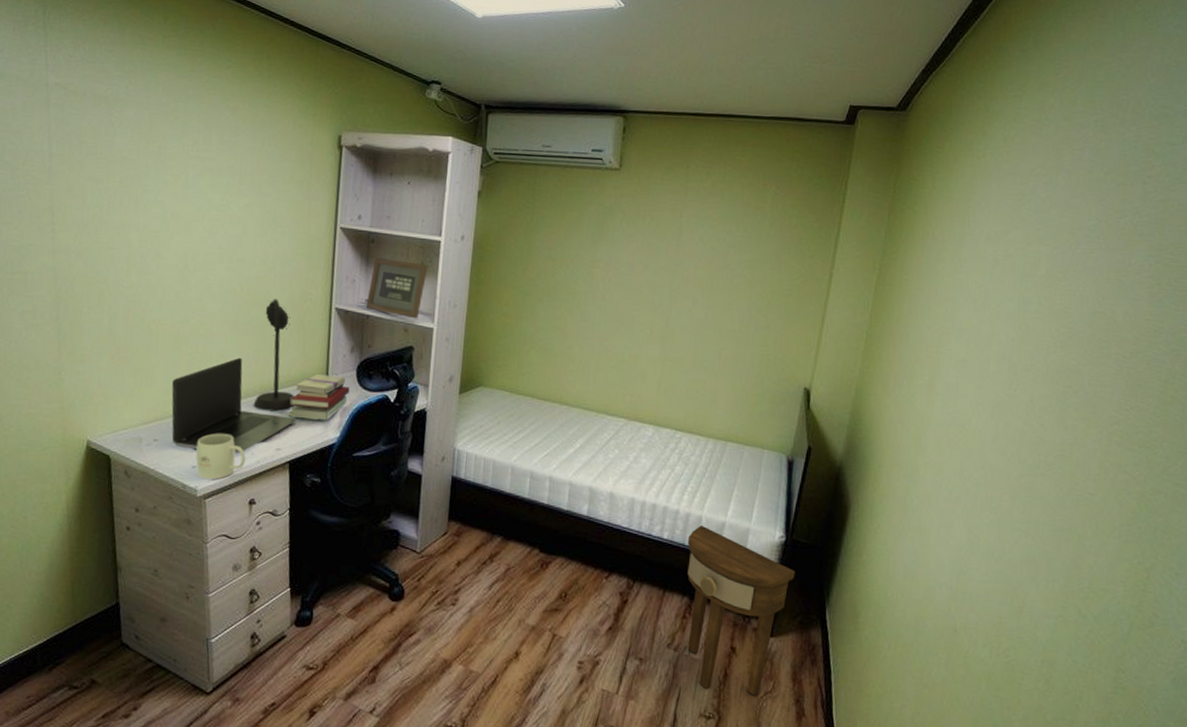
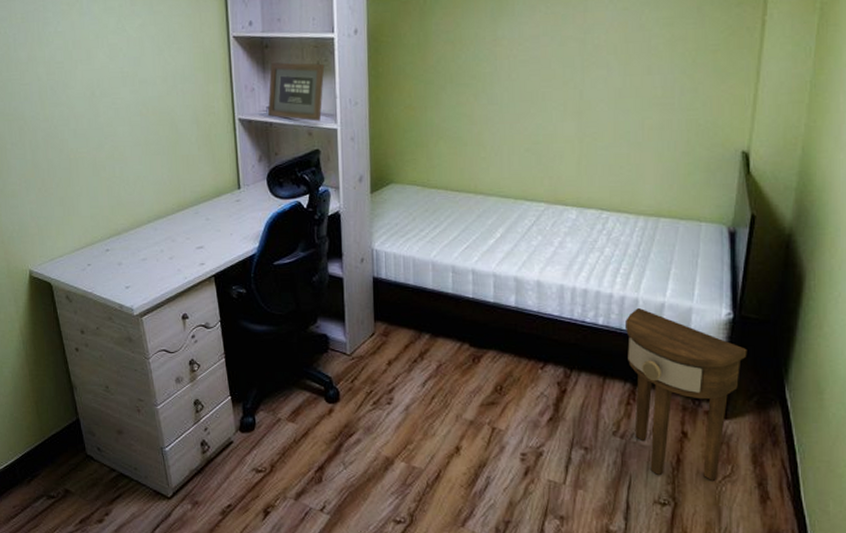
laptop computer: present [171,357,297,454] -> none [97,178,216,272]
mug: present [195,433,246,480] -> none [127,253,174,299]
desk lamp: present [253,299,296,413] -> none [172,116,213,229]
books: present [288,373,350,421] -> none [207,186,263,233]

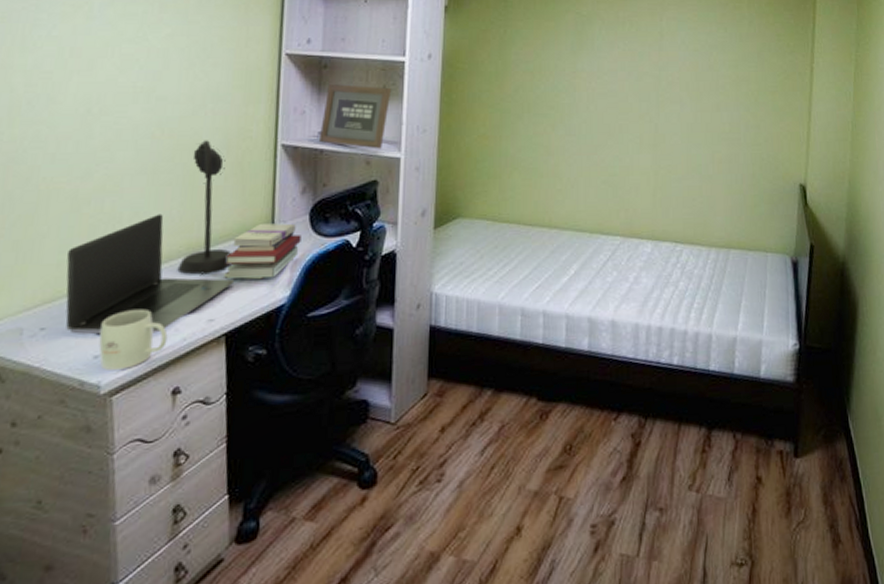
laptop computer: none [97,178,216,272] -> present [65,214,235,335]
mug: none [127,253,174,299] -> present [98,309,168,372]
desk lamp: none [172,116,213,229] -> present [177,140,233,276]
books: none [207,186,263,233] -> present [224,223,302,280]
side table: present [624,307,747,482] -> none [699,343,813,532]

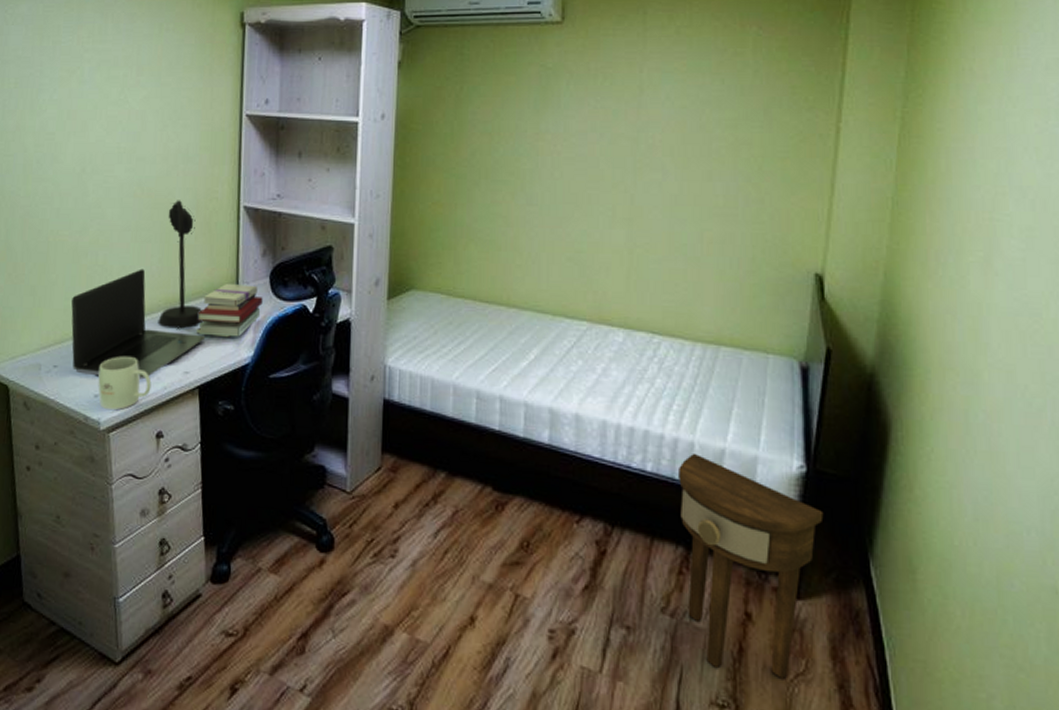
picture frame: present [318,84,392,149] -> none [277,146,346,214]
side table: none [699,343,813,532] -> present [677,453,824,680]

